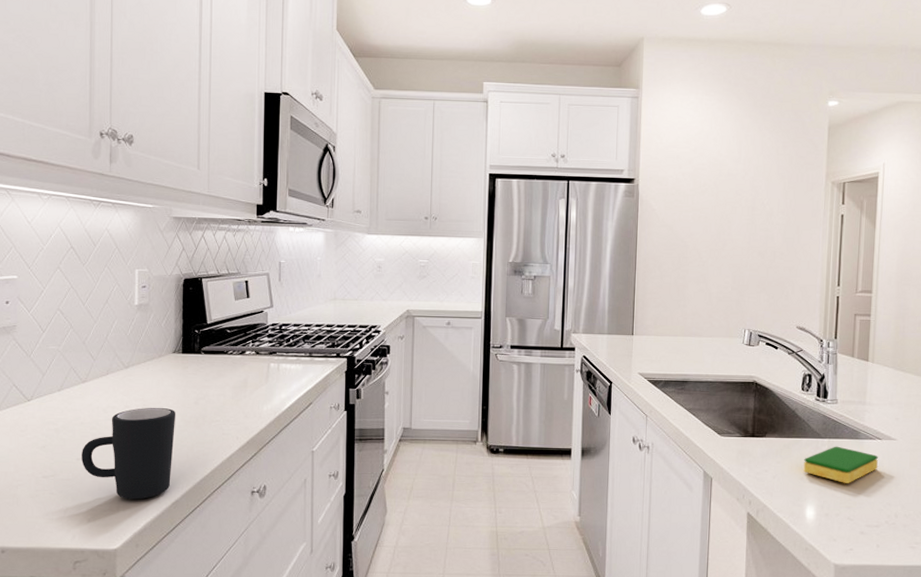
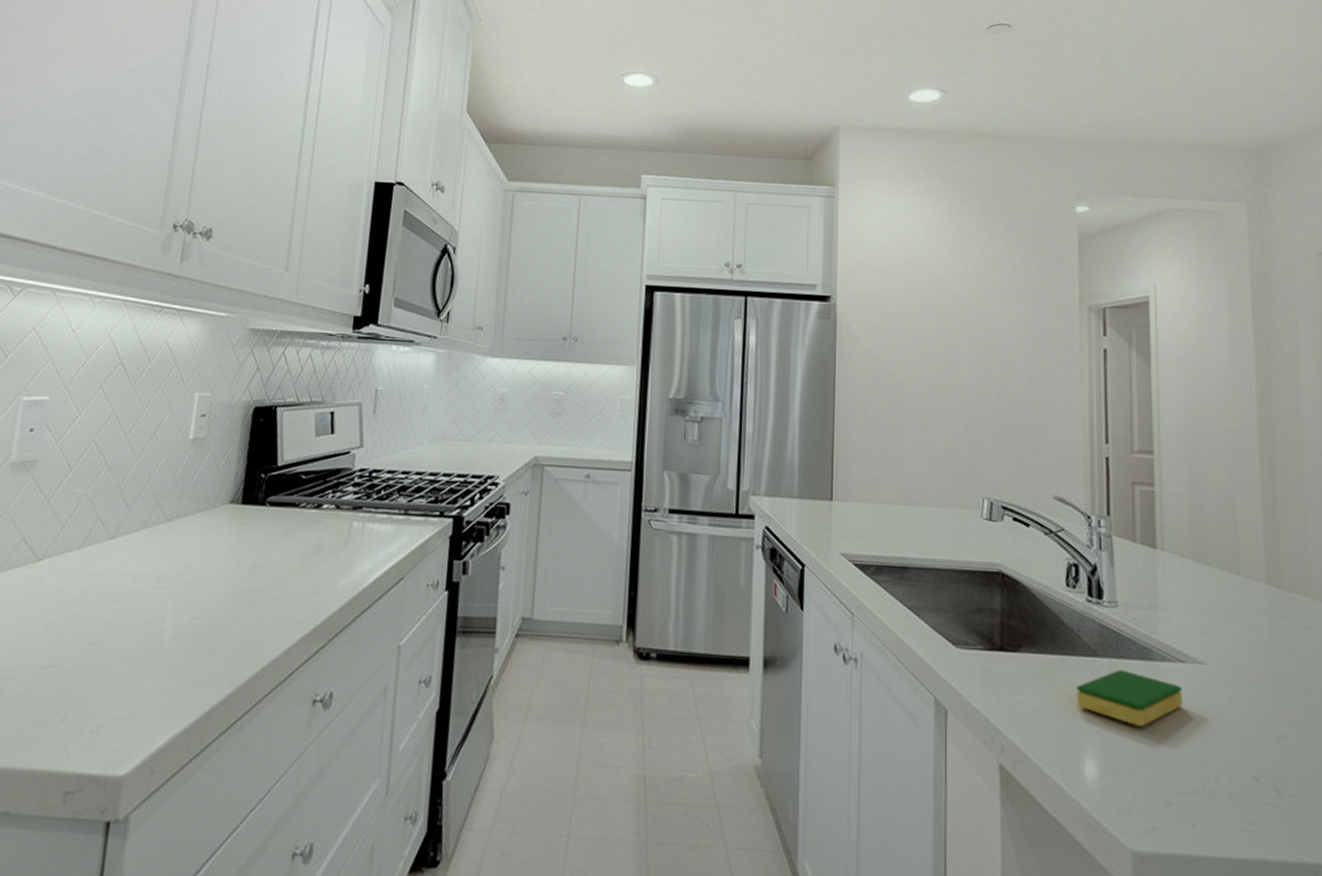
mug: present [82,407,176,500] -> none [94,575,225,705]

